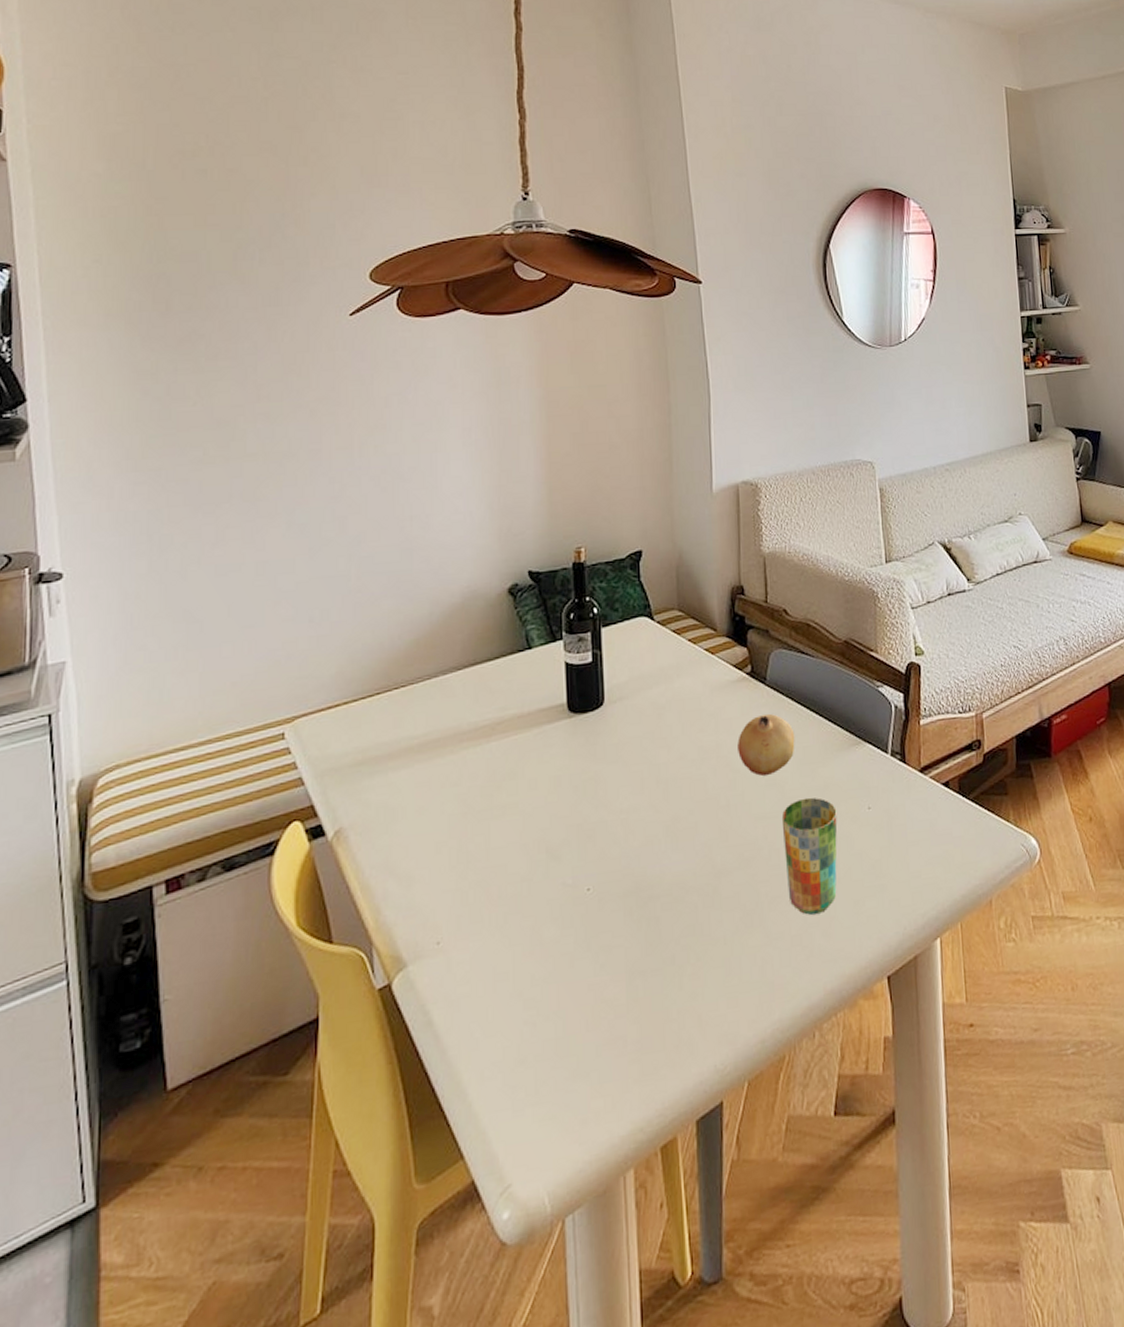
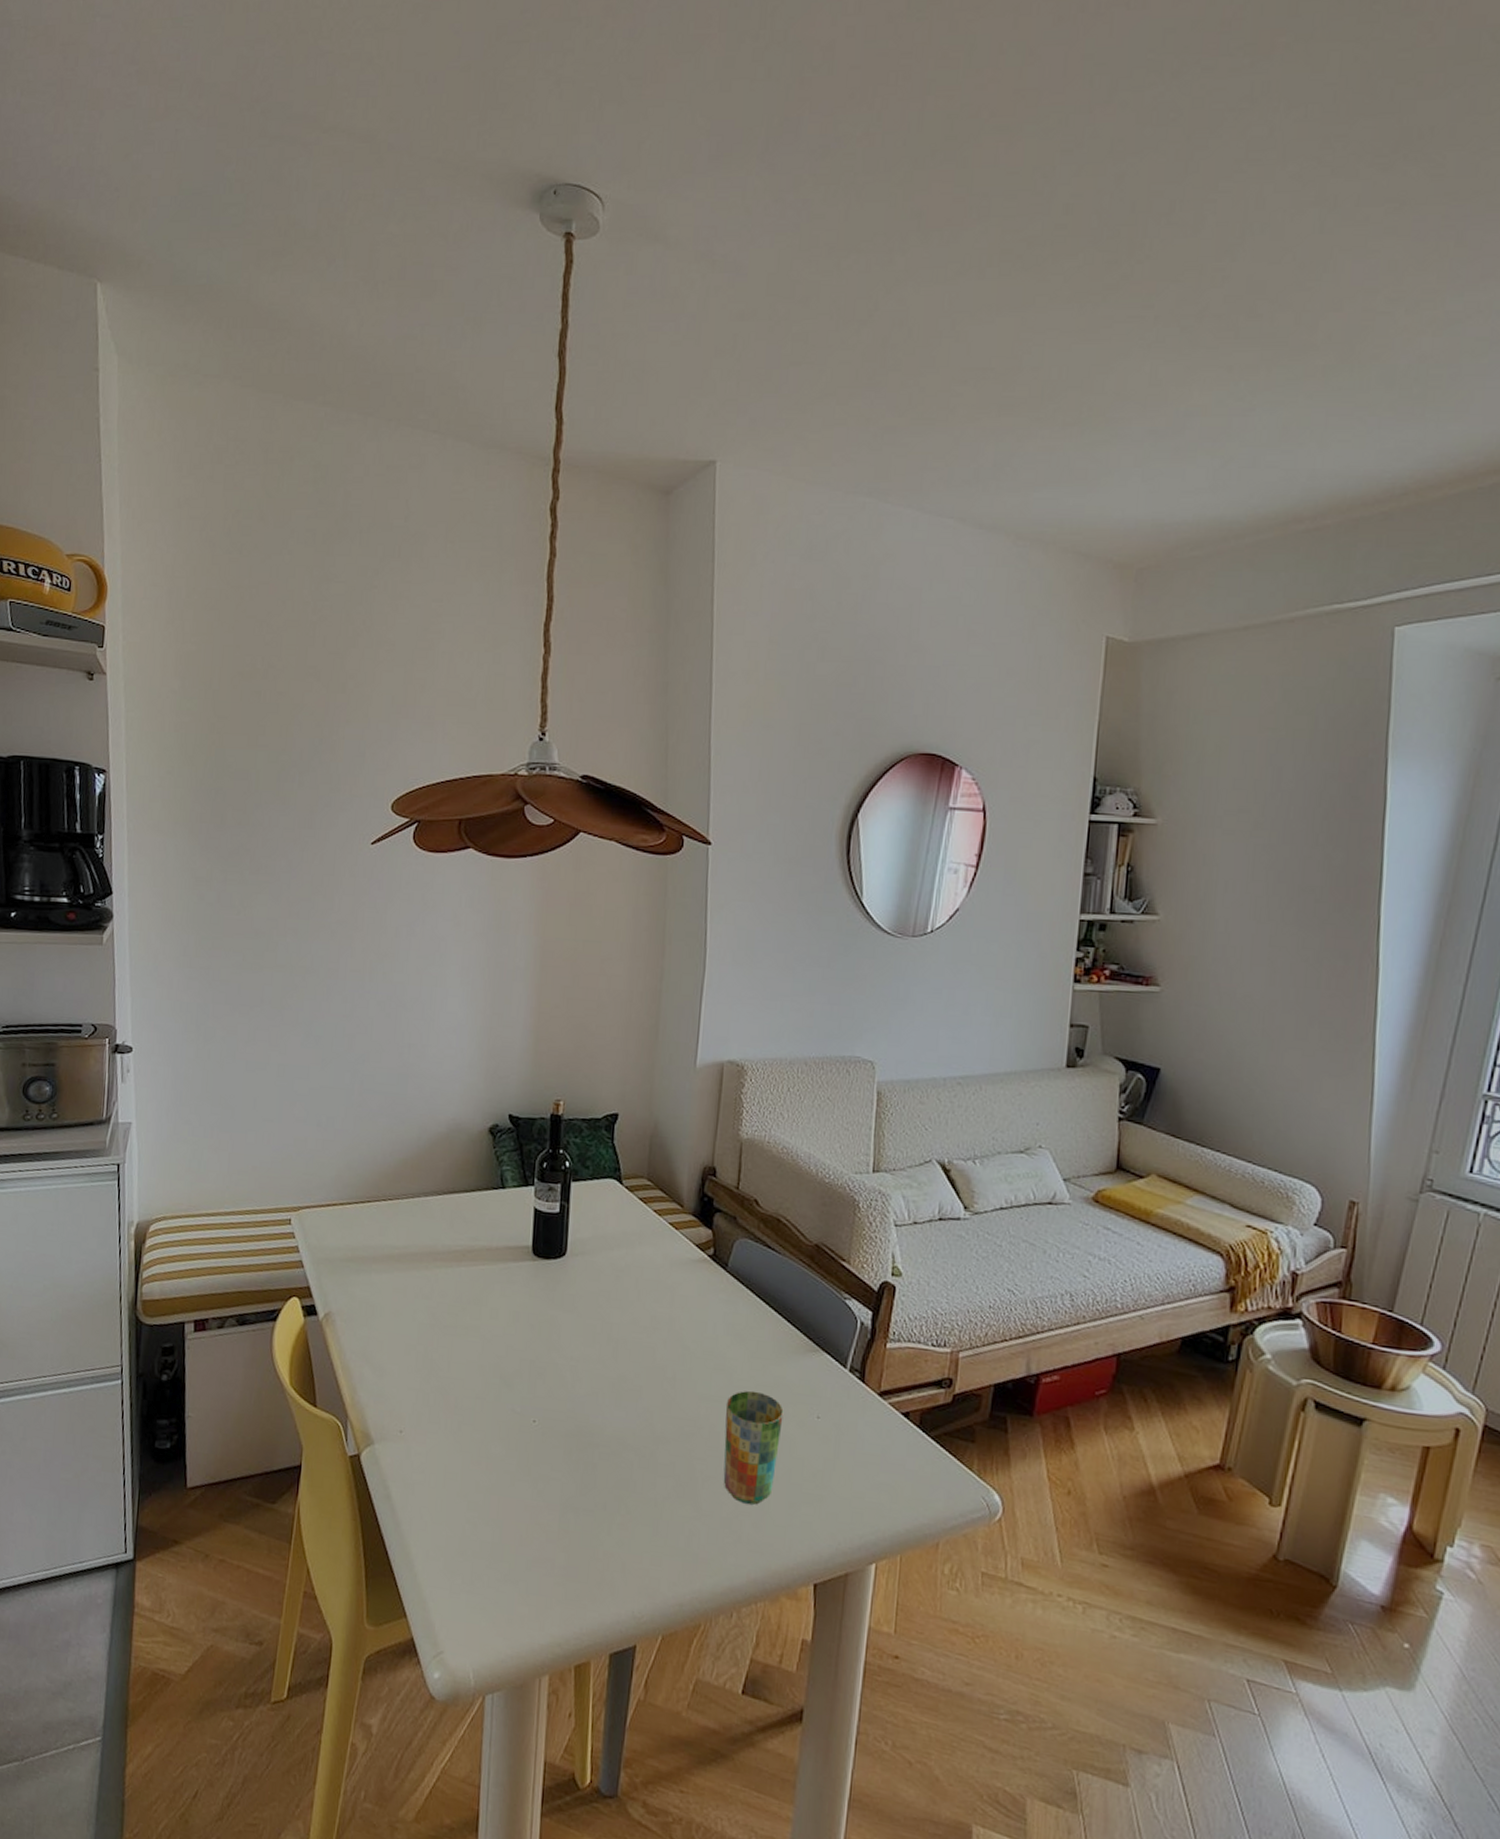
fruit: present [737,714,795,776] -> none [690,1299,750,1360]

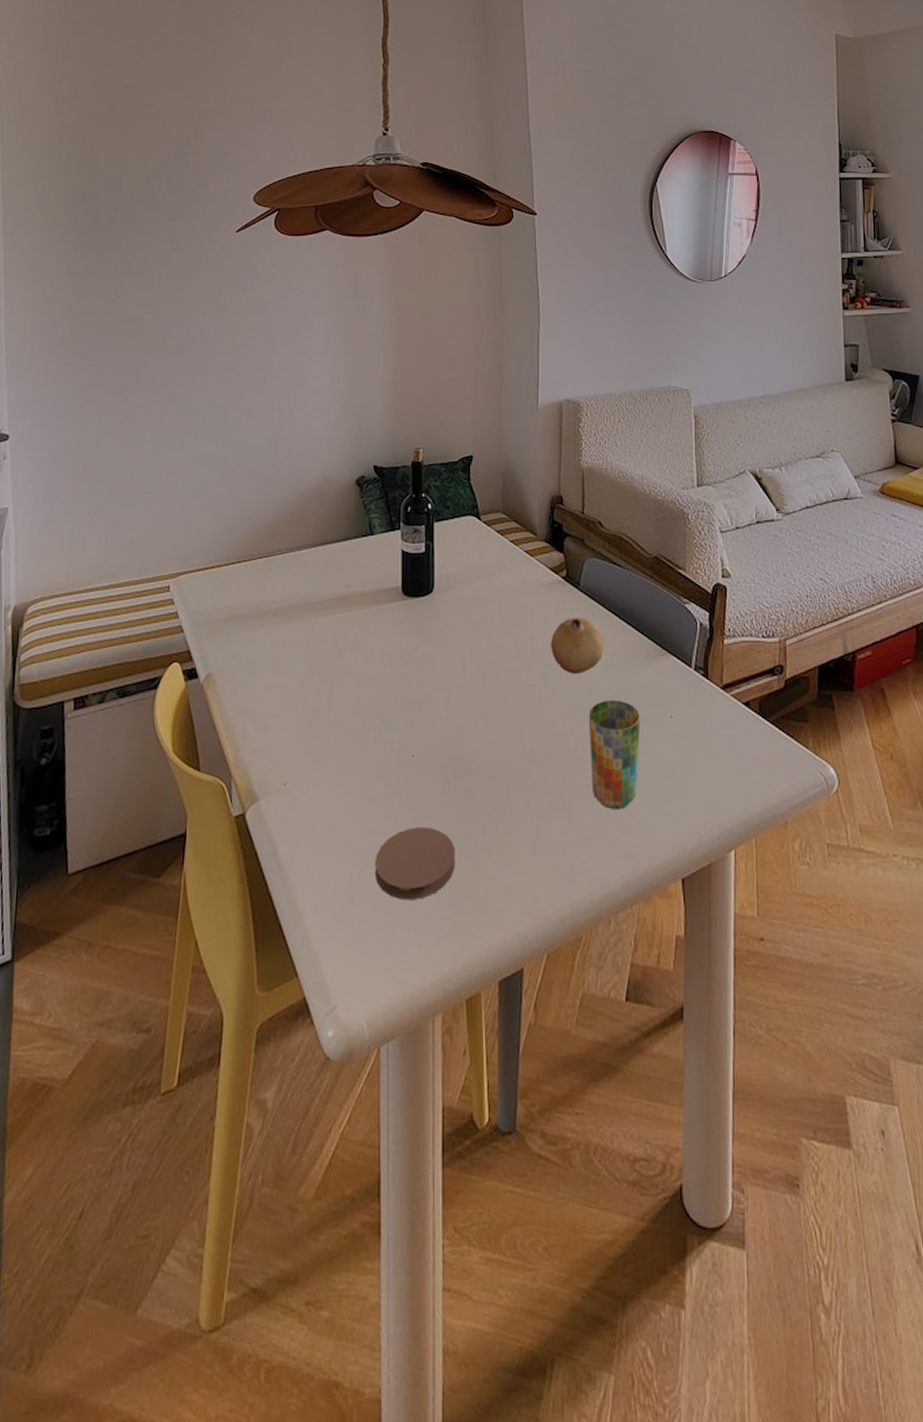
coaster: none [488,1492,573,1563] -> present [374,827,455,899]
fruit: none [690,1299,750,1360] -> present [551,618,604,673]

